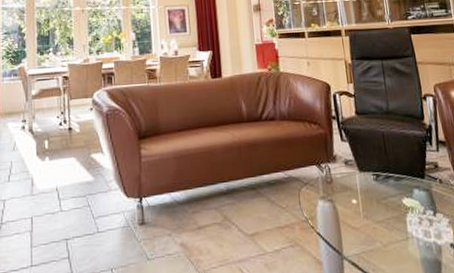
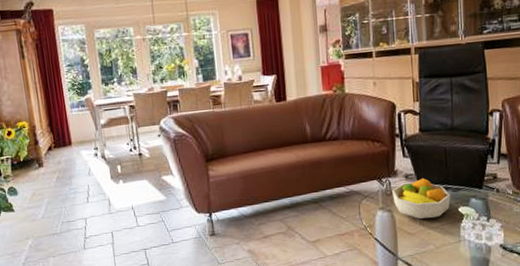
fruit bowl: none [332,164,394,212] -> present [392,177,451,219]

